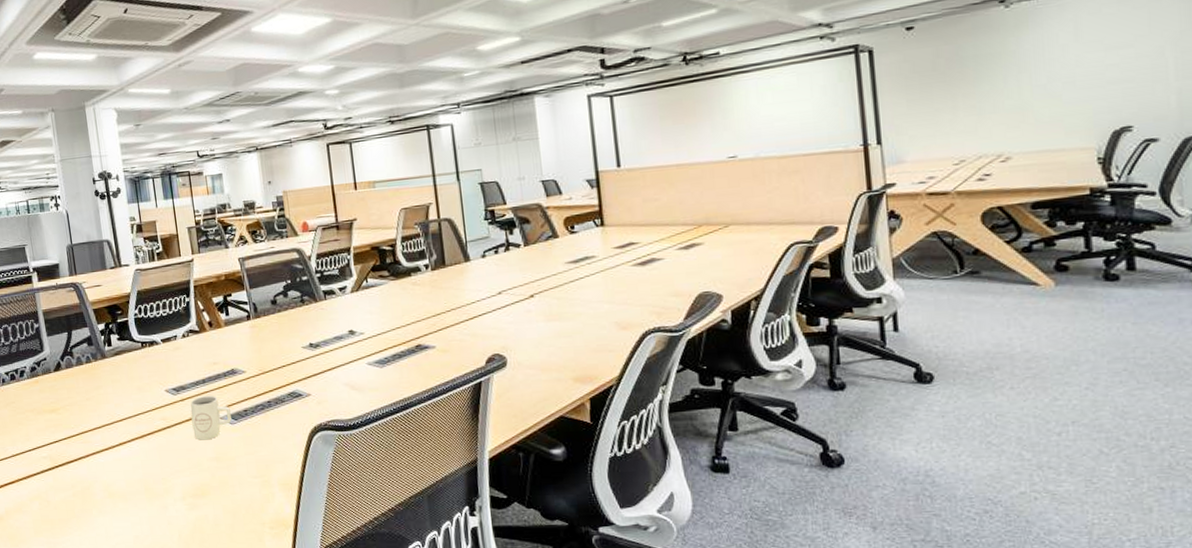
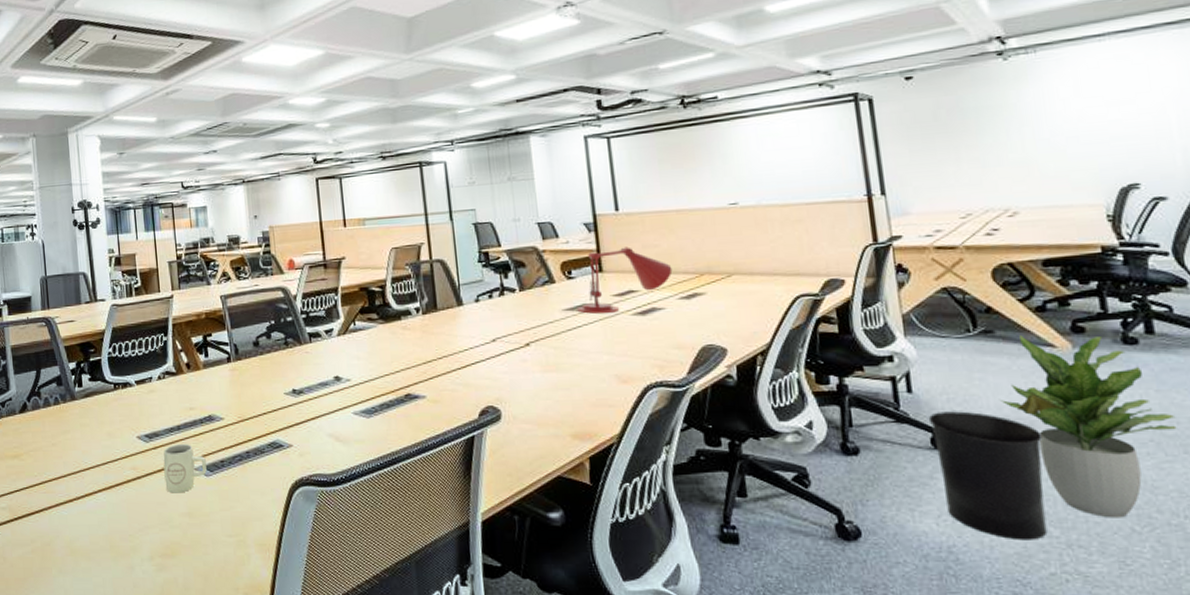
desk lamp: none [576,201,672,267] -> present [574,247,673,315]
waste bin: none [912,347,1021,464] -> present [928,411,1048,540]
potted plant: none [983,274,1151,442] -> present [1000,335,1177,518]

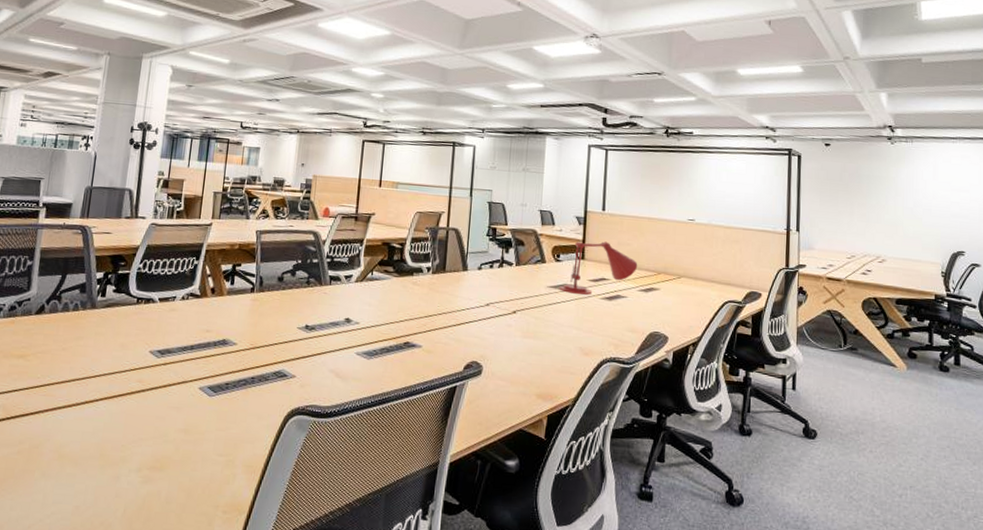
mug: present [163,443,207,493] -> none [167,362,212,410]
waste bin: present [928,411,1048,540] -> none [803,408,879,517]
potted plant: present [1000,335,1177,518] -> none [854,355,966,505]

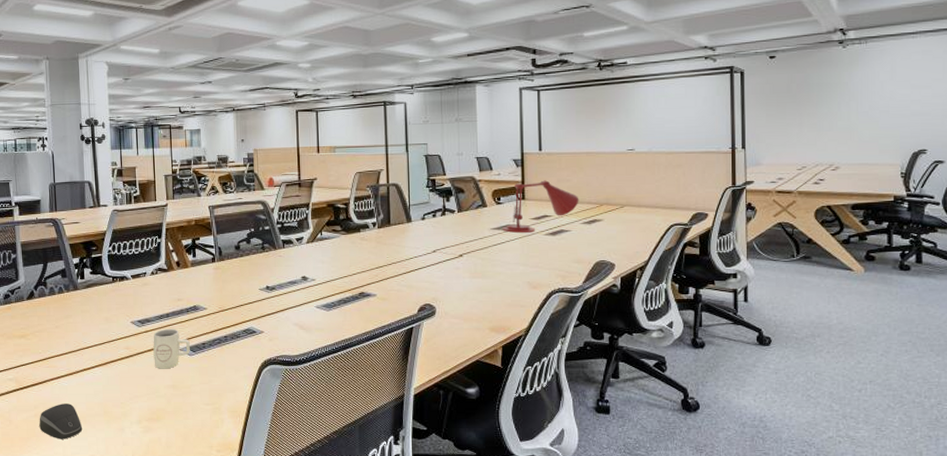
computer mouse: none [20,440,72,484] -> present [39,404,83,439]
mug: none [167,362,212,410] -> present [153,328,190,369]

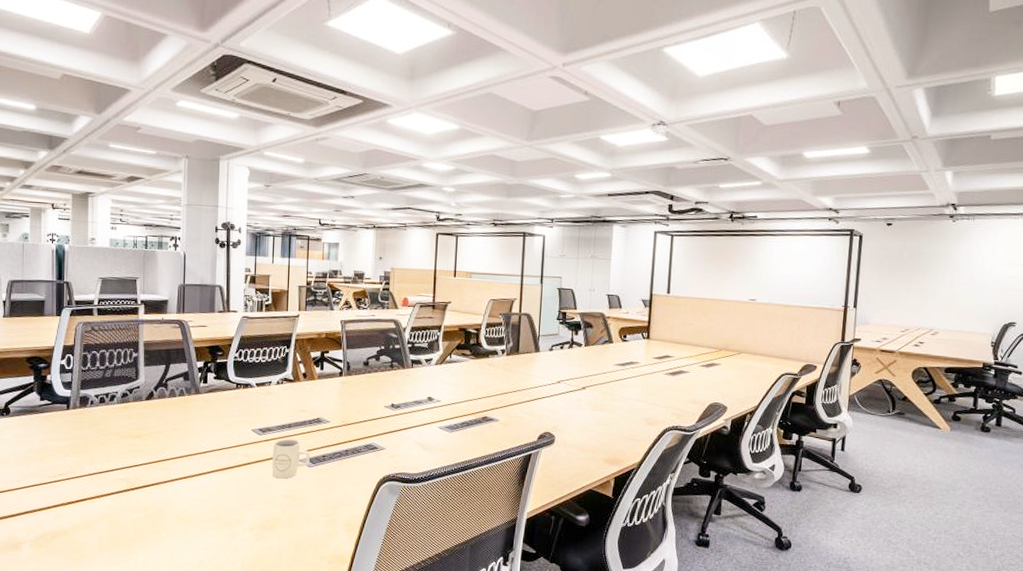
computer mouse: present [39,404,83,439] -> none [148,507,193,543]
desk lamp: present [500,180,579,234] -> none [623,322,700,372]

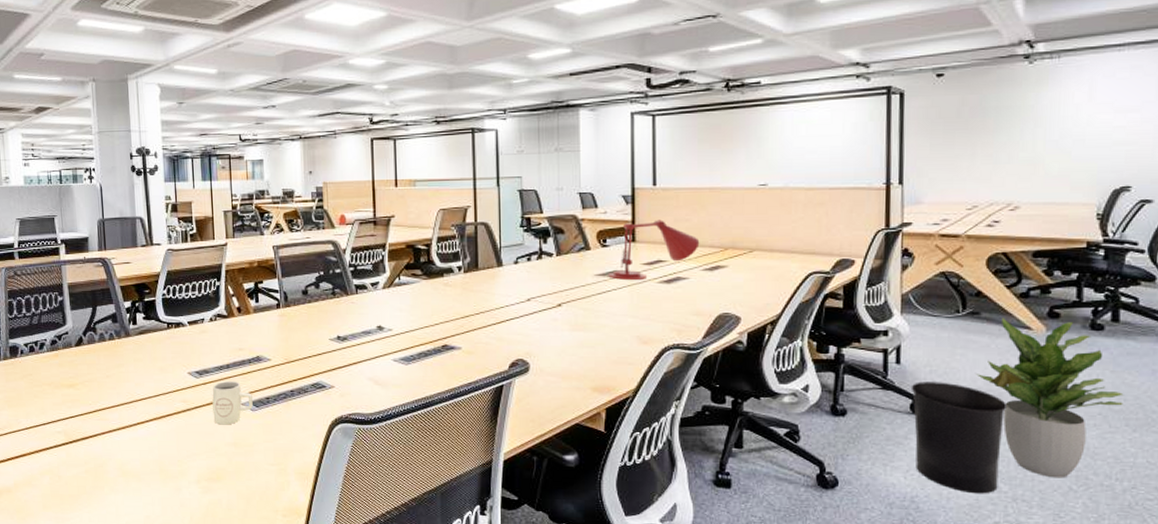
desk lamp: none [623,322,700,372] -> present [605,220,700,281]
waste bin: none [849,466,919,557] -> present [911,381,1008,494]
potted plant: none [898,418,1001,547] -> present [976,318,1124,478]

